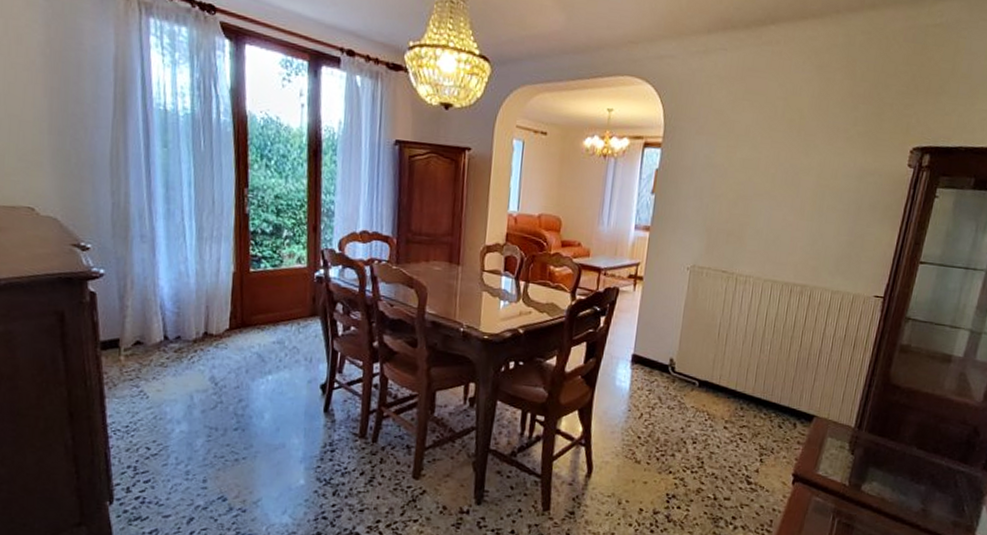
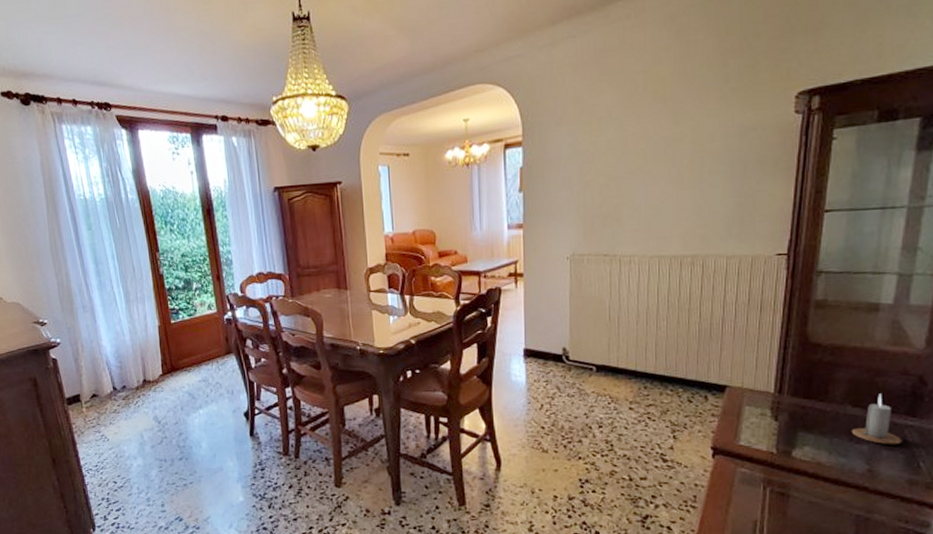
candle: none [914,439,954,488] -> present [852,393,903,445]

